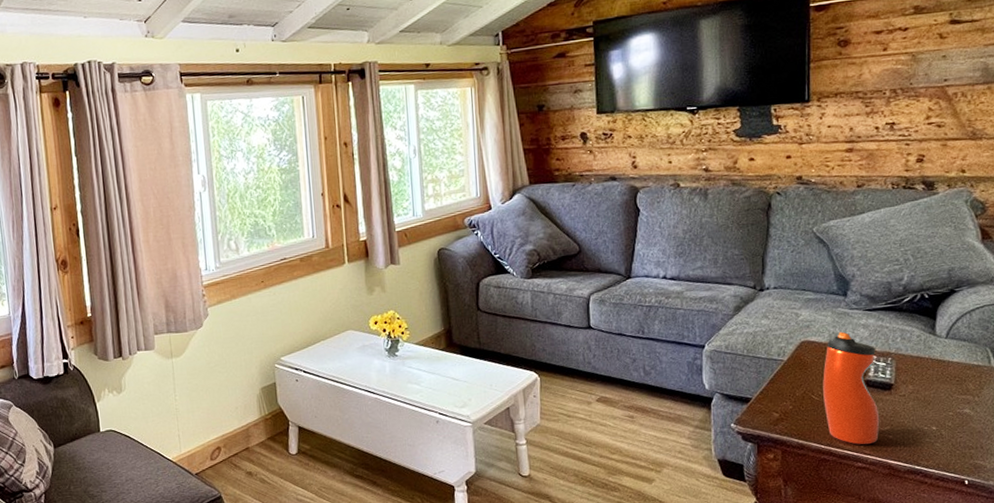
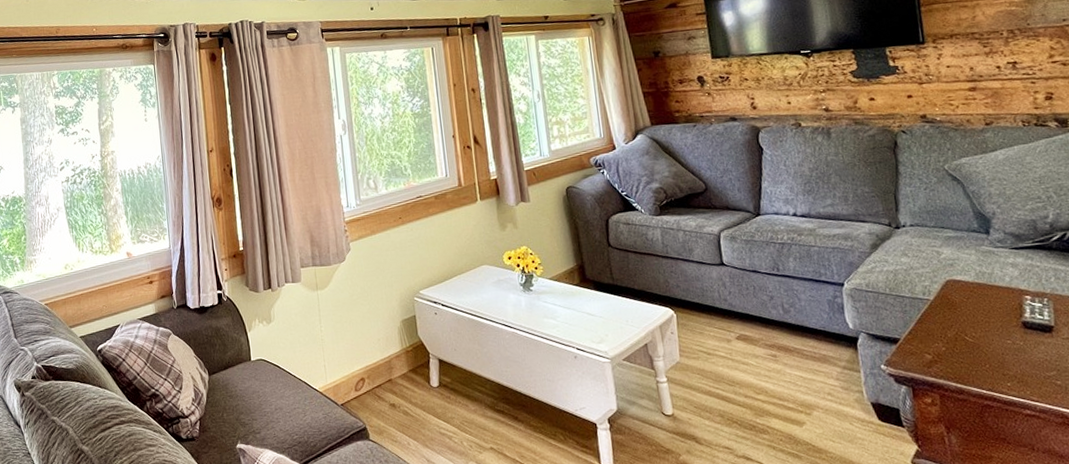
water bottle: present [823,331,880,445] -> none [974,270,1046,391]

